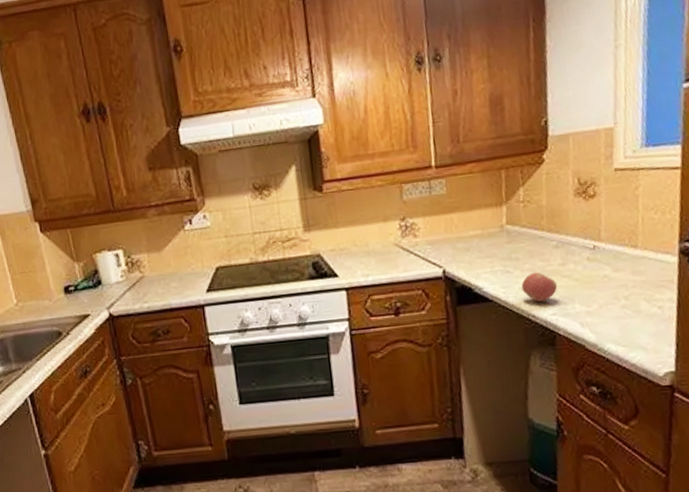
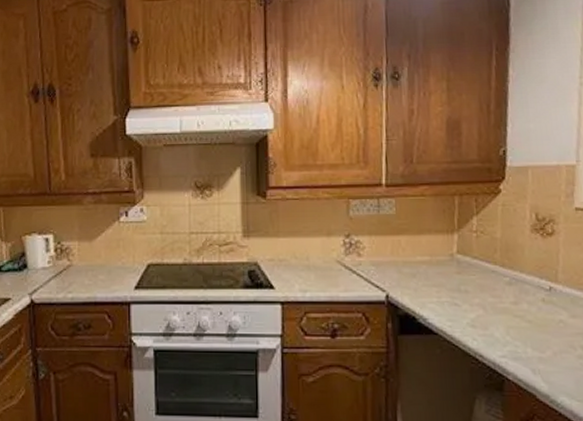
apple: present [521,272,558,302] -> none [469,308,509,341]

